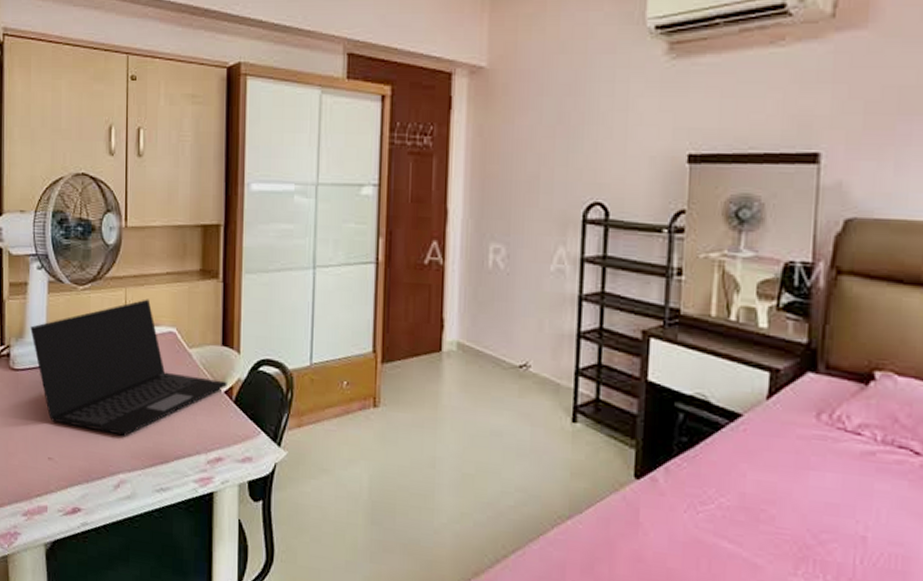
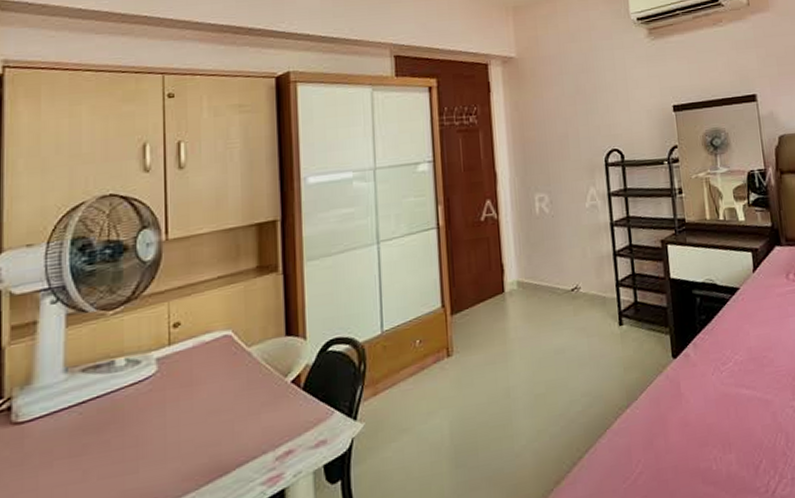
laptop: present [30,299,227,436] -> none [41,307,294,470]

